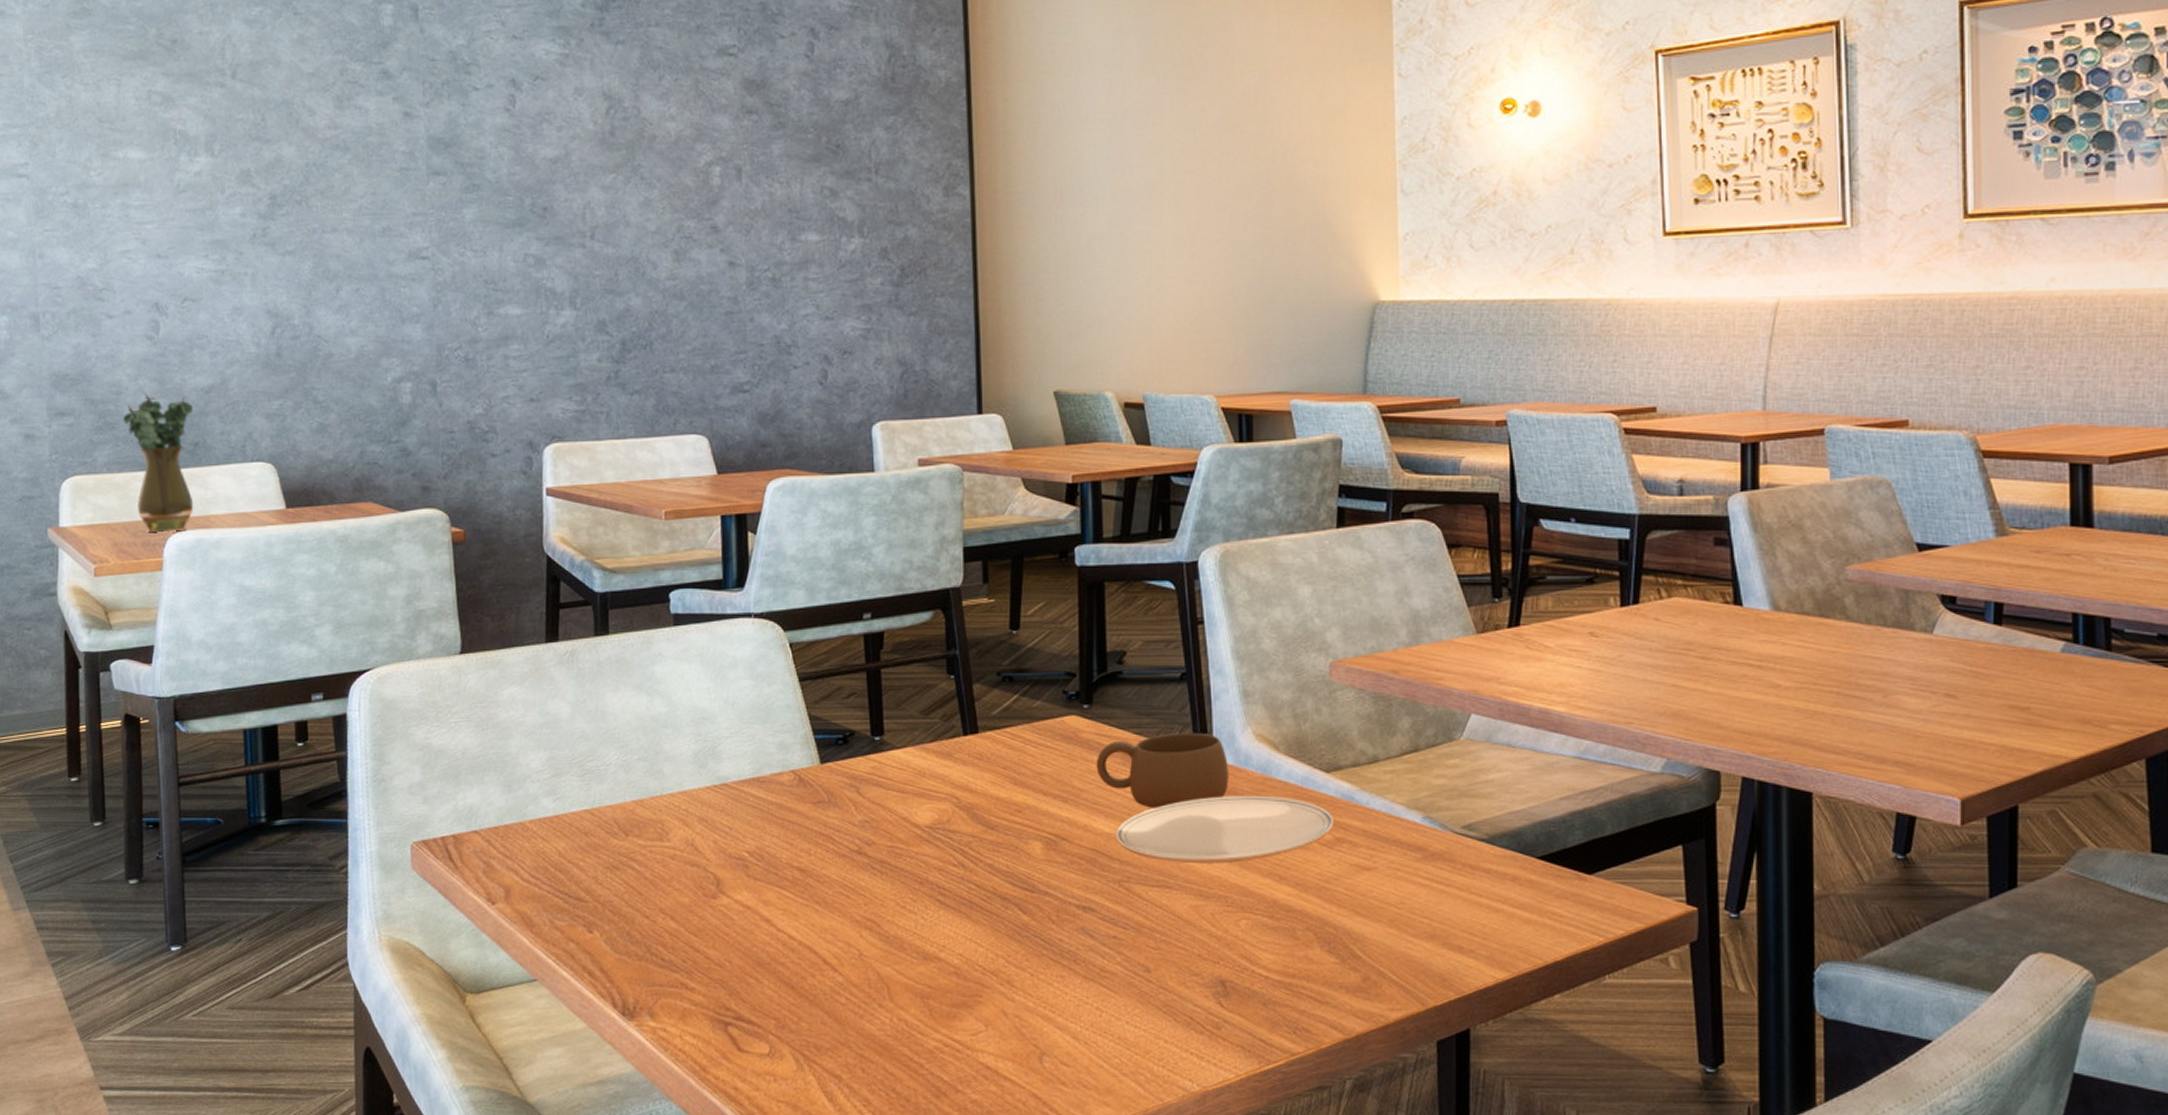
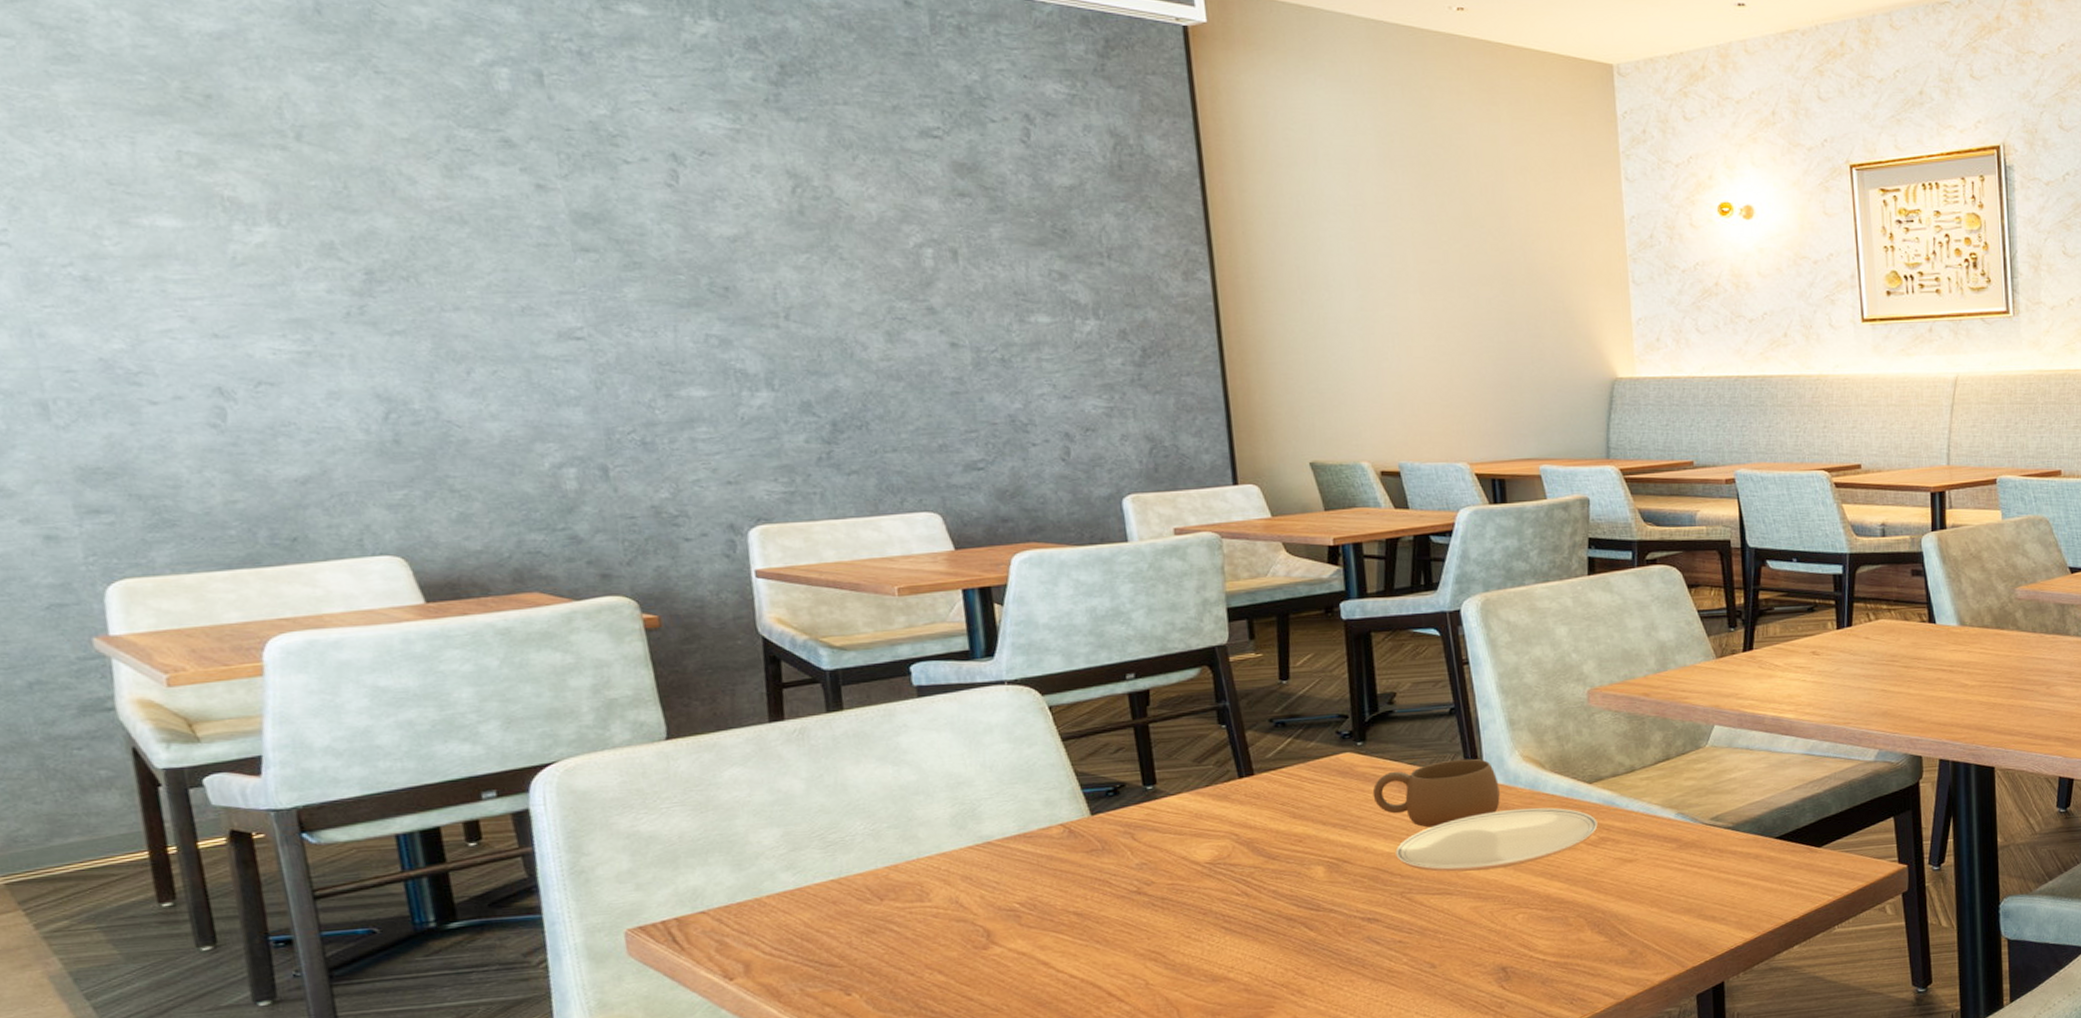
vase: present [123,393,194,533] -> none [186,486,300,637]

